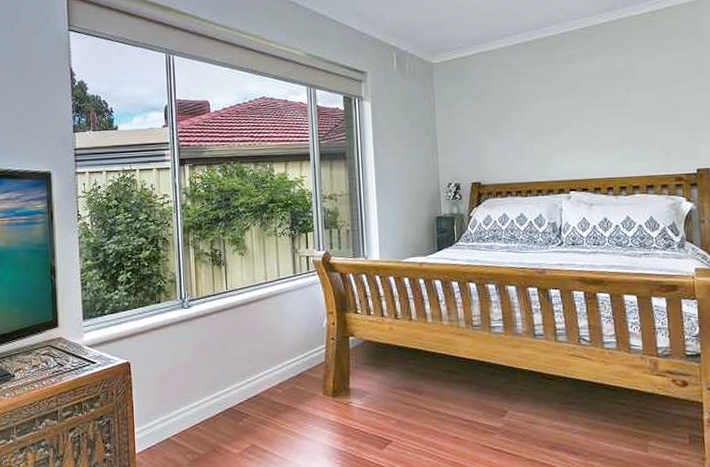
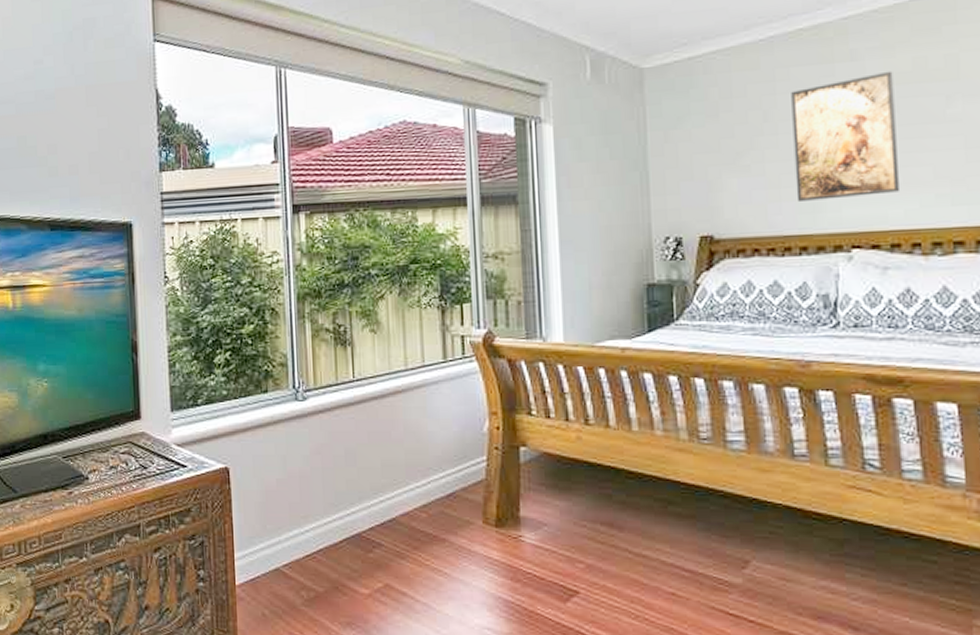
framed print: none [530,70,600,158] -> present [791,71,901,201]

